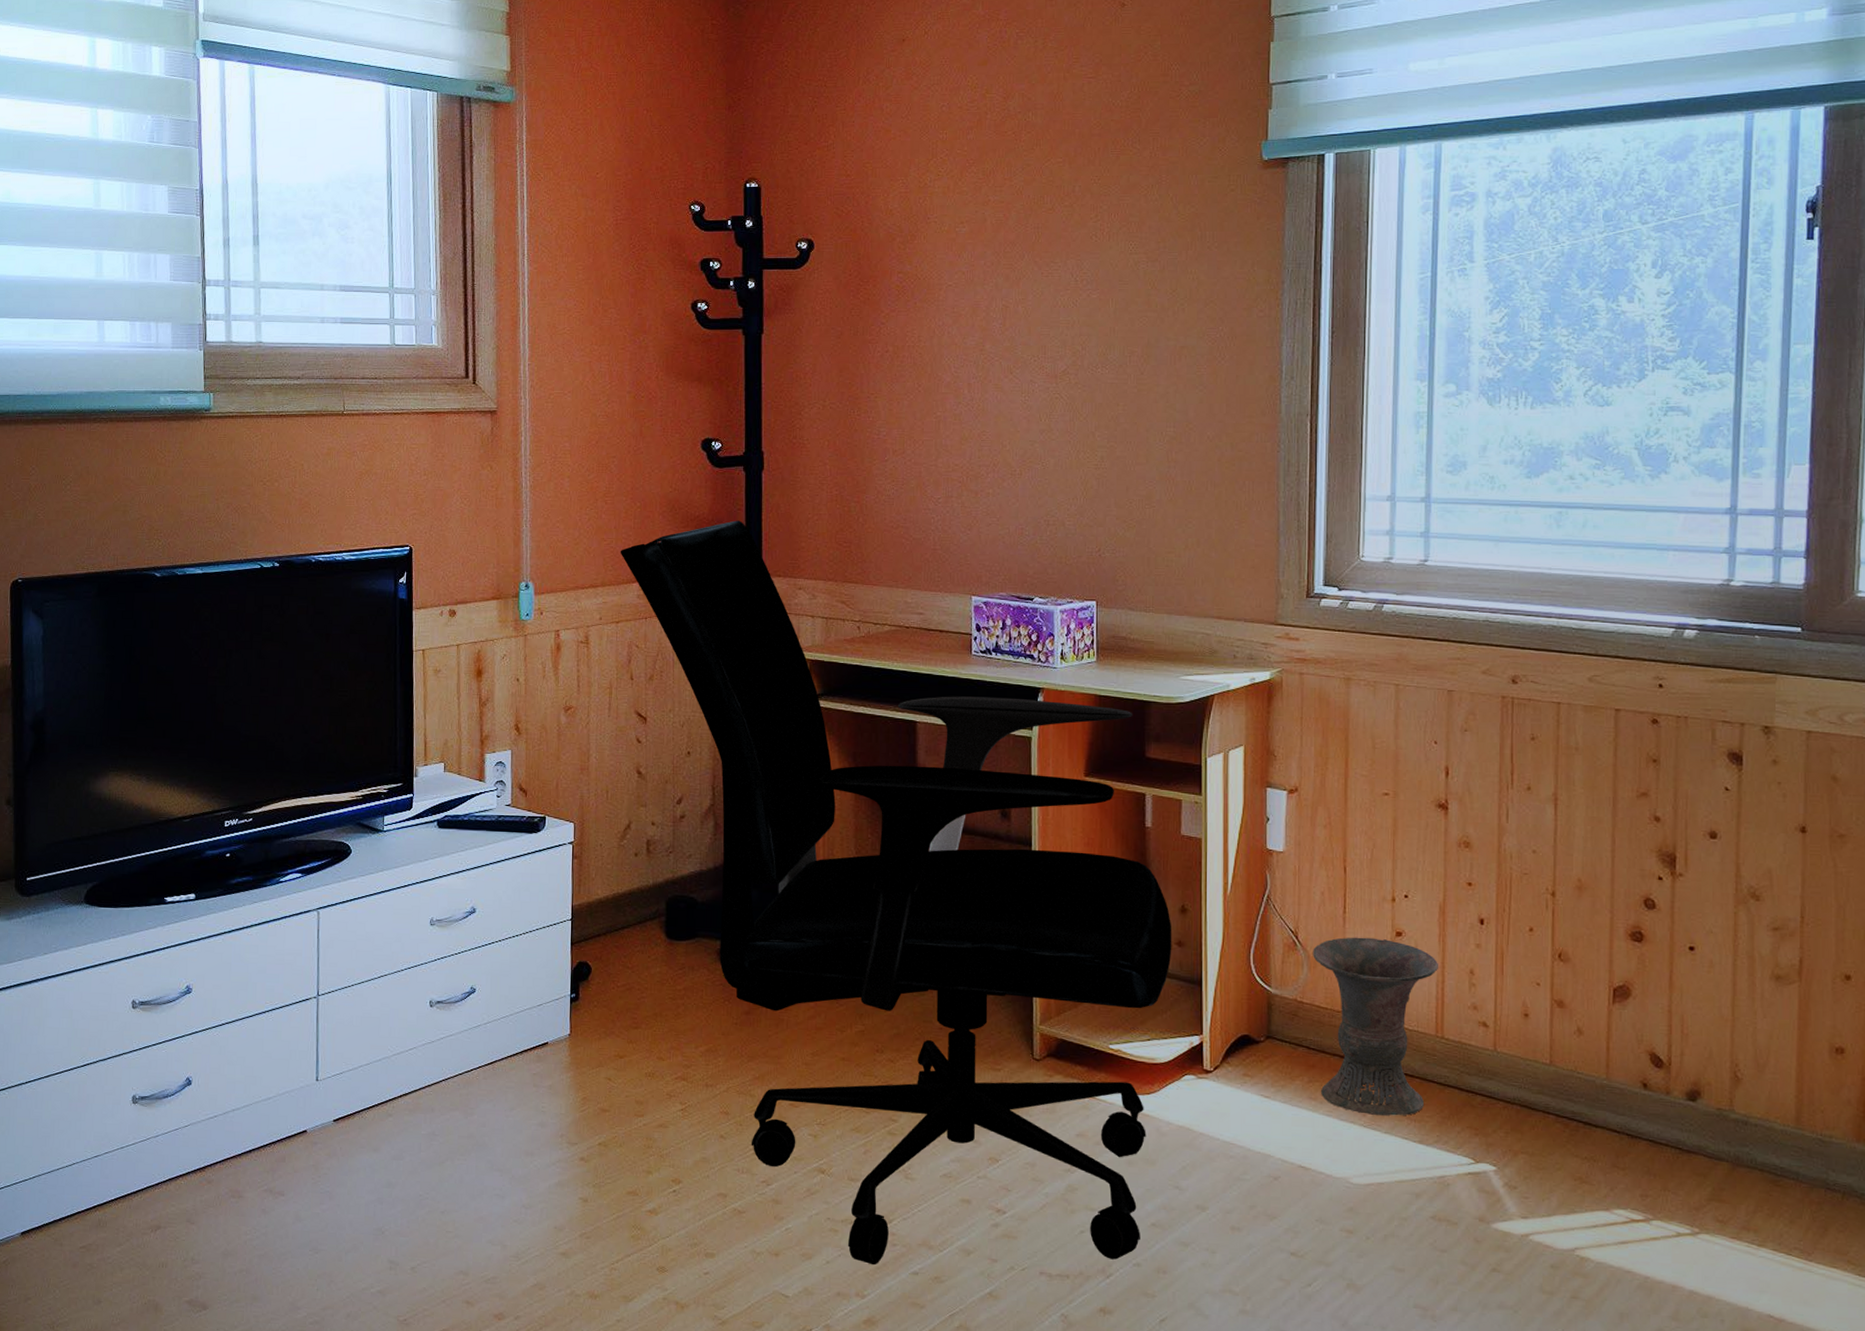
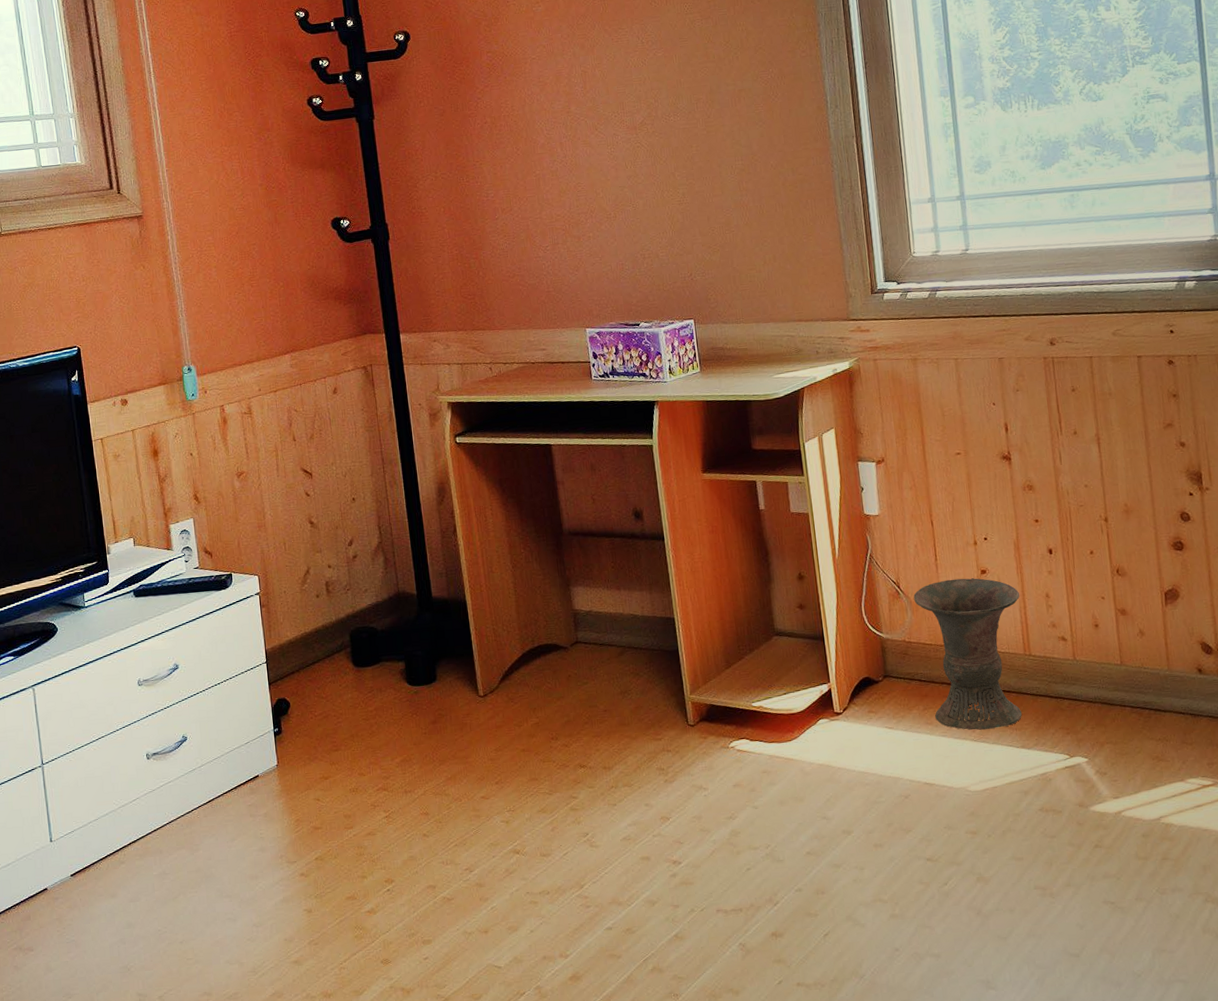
office chair: present [620,520,1172,1266] -> none [270,287,799,928]

